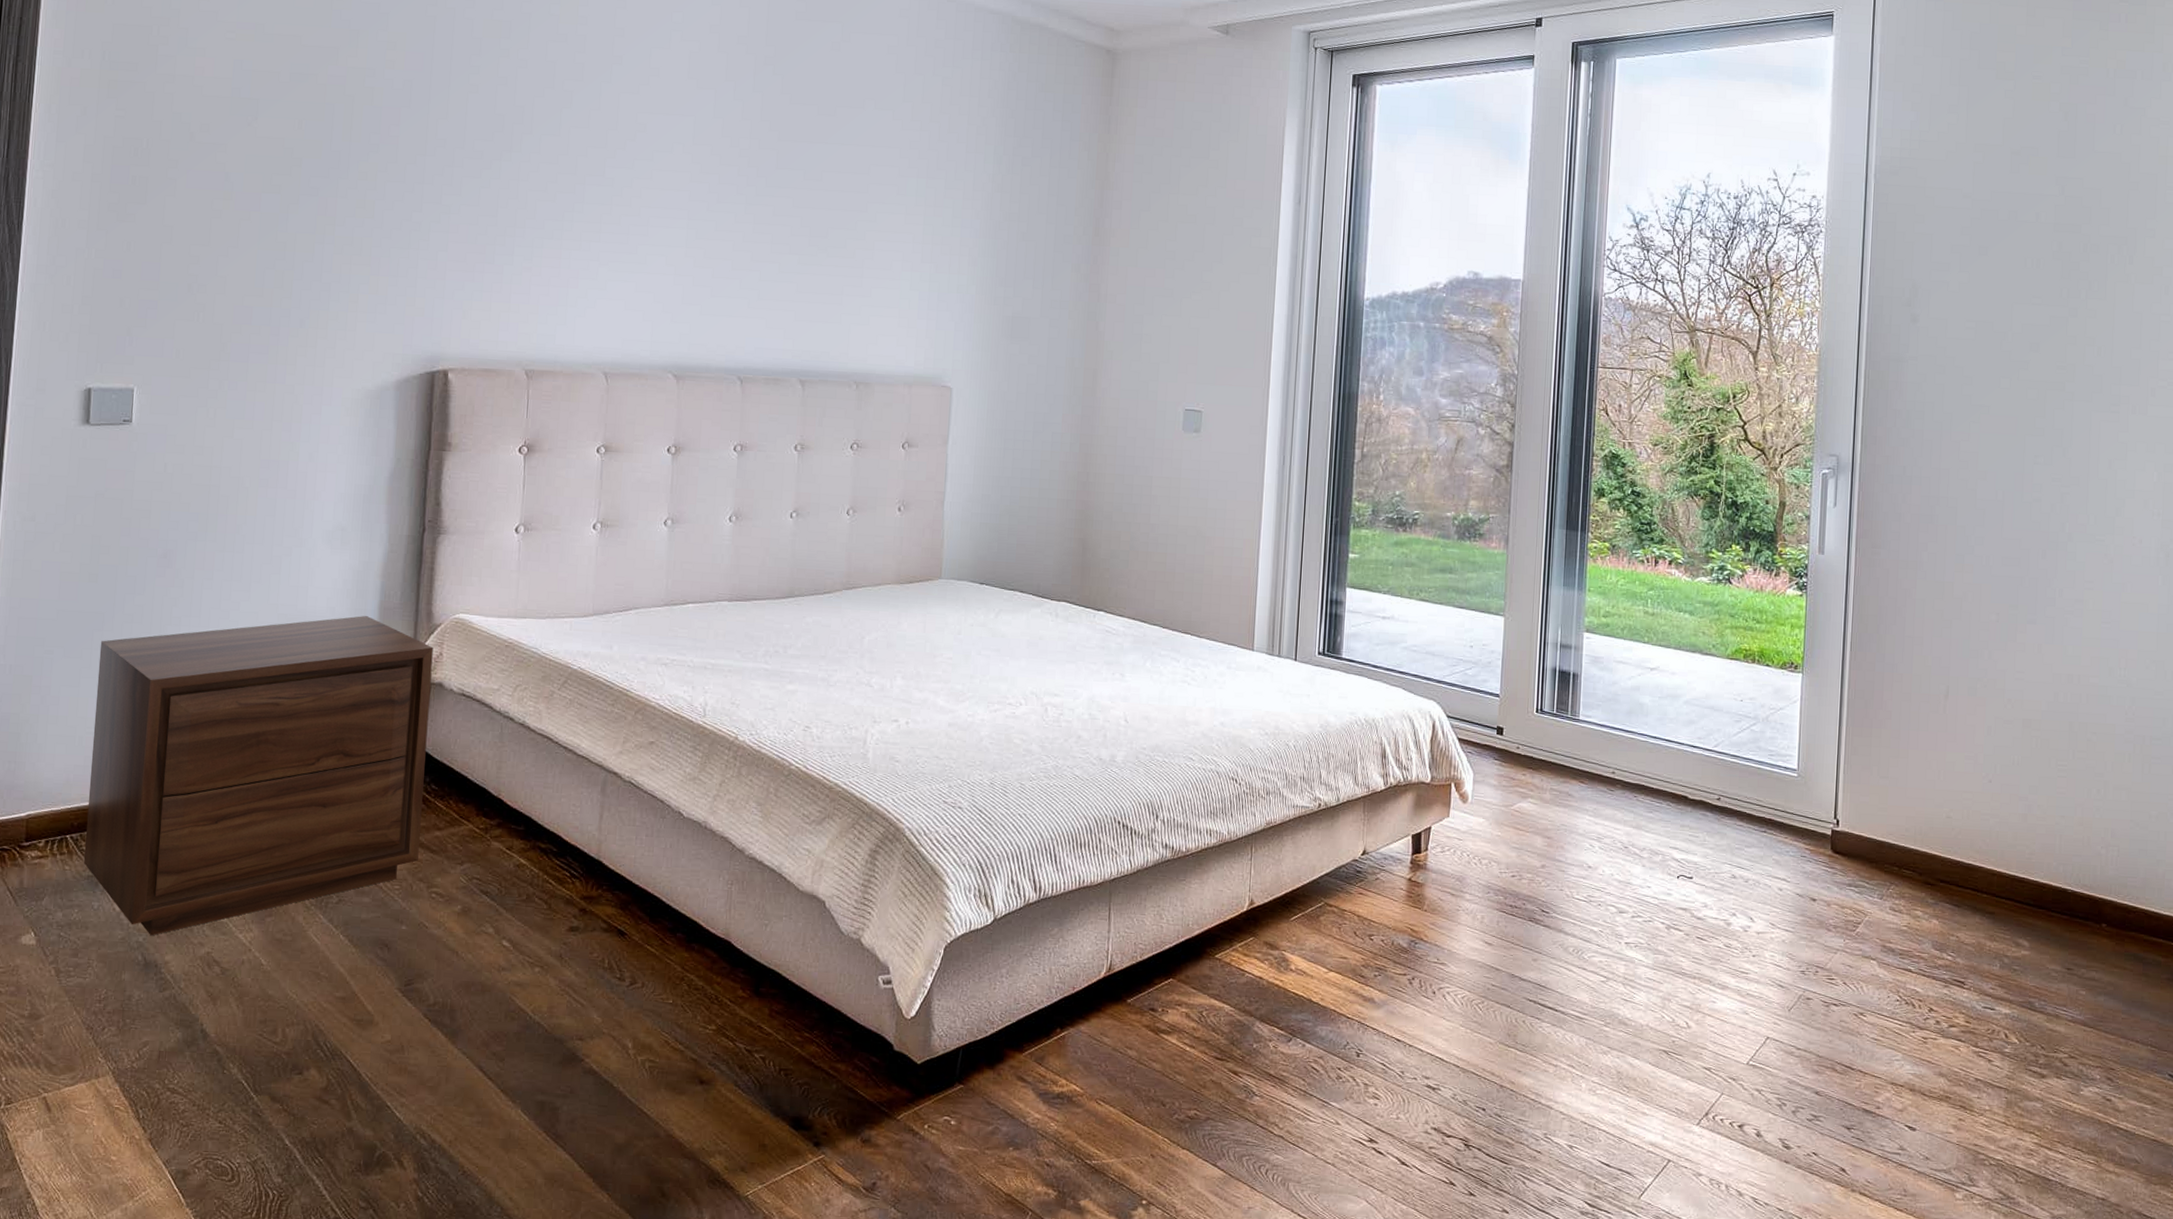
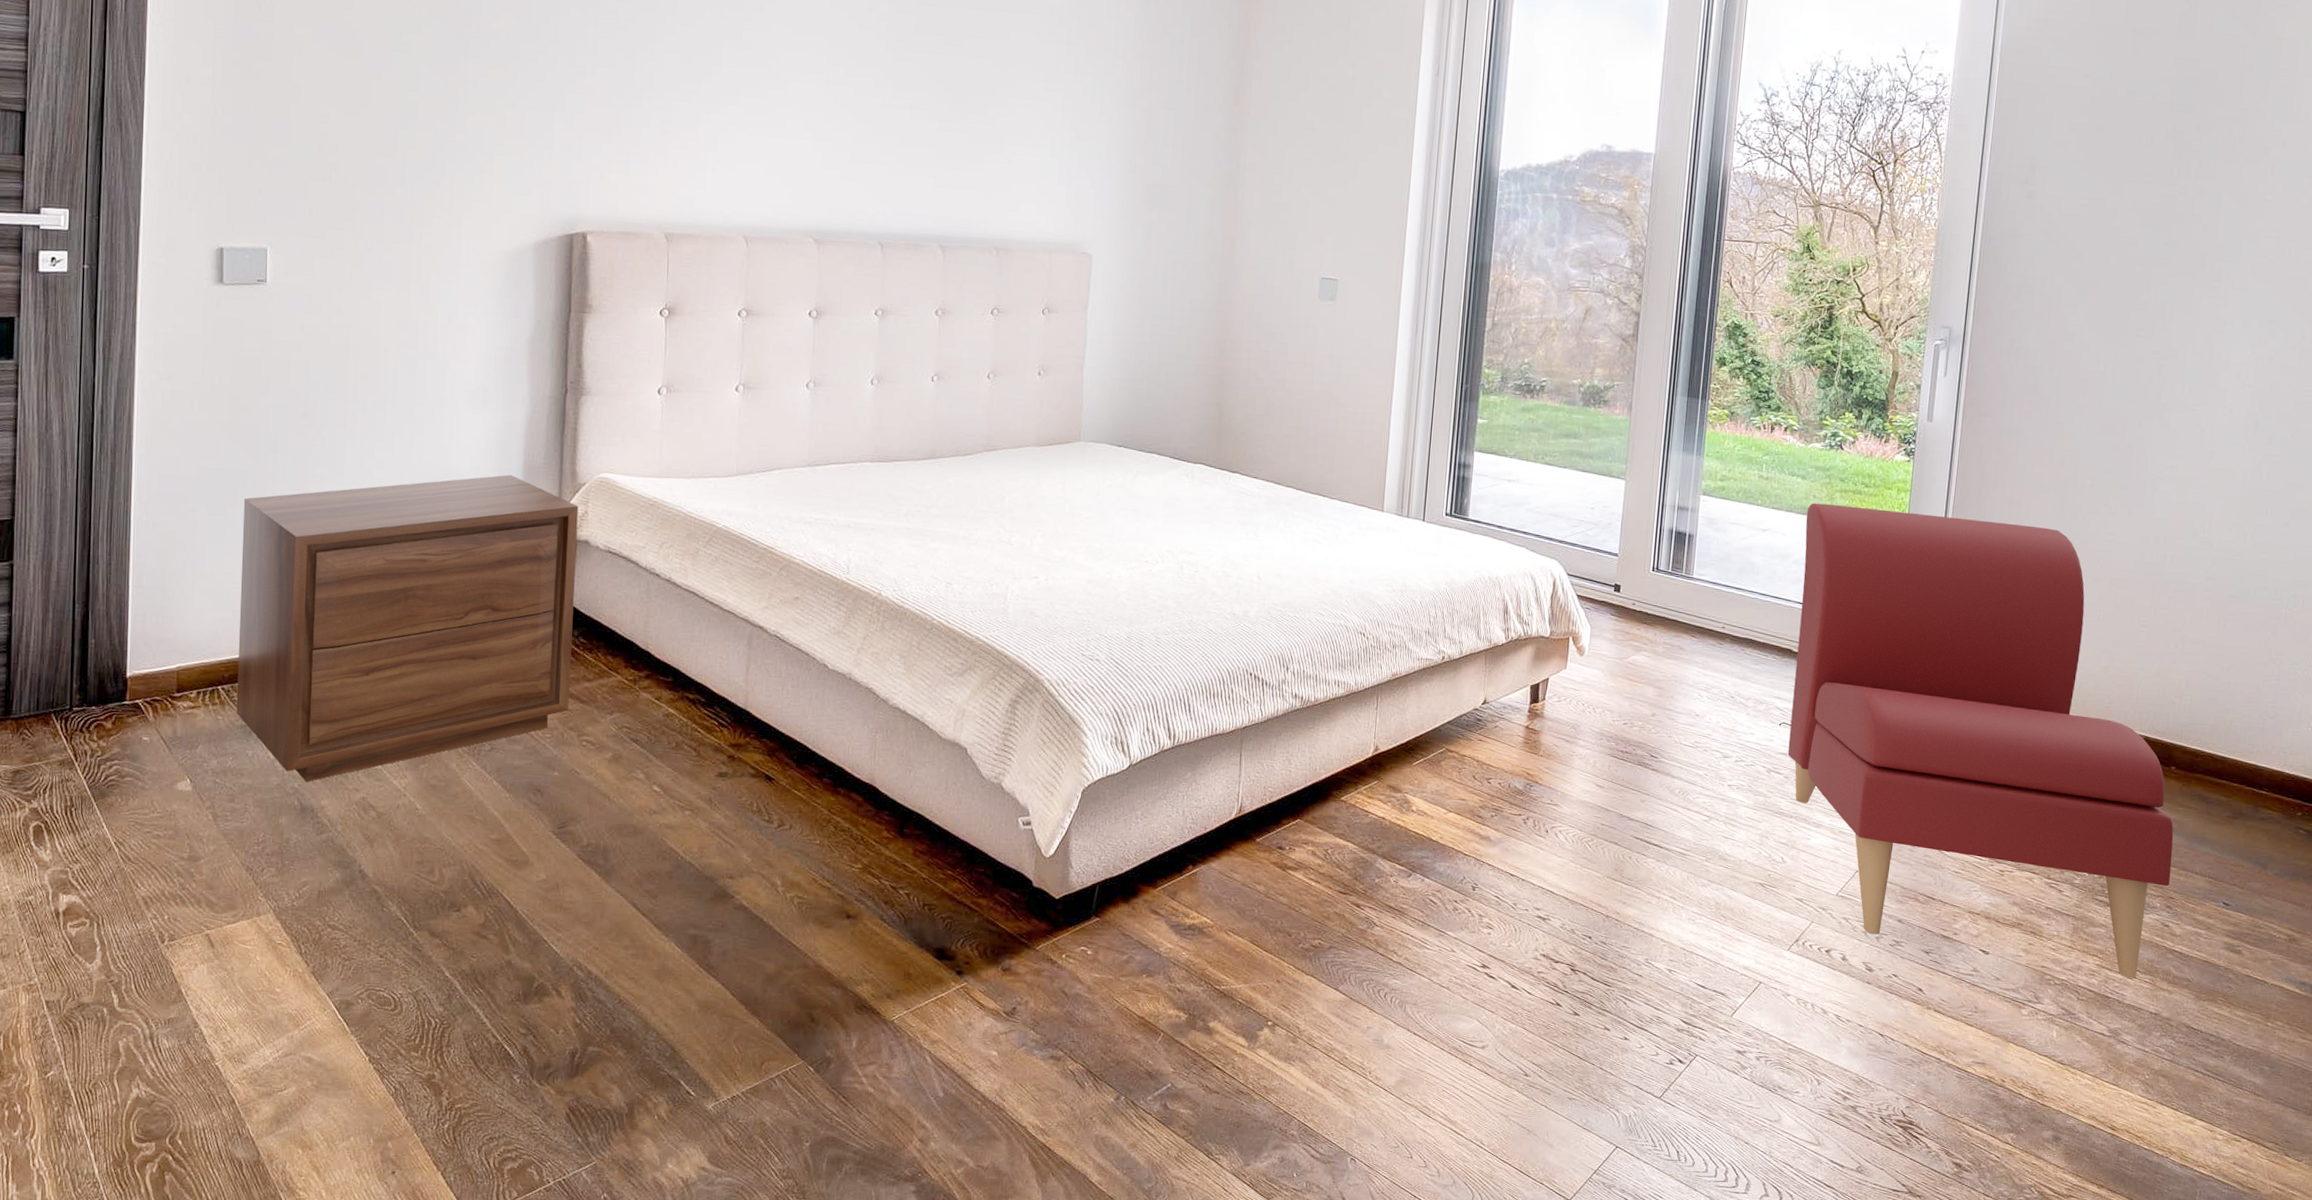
armchair: none [1687,640,2110,1159] -> present [1788,503,2174,979]

